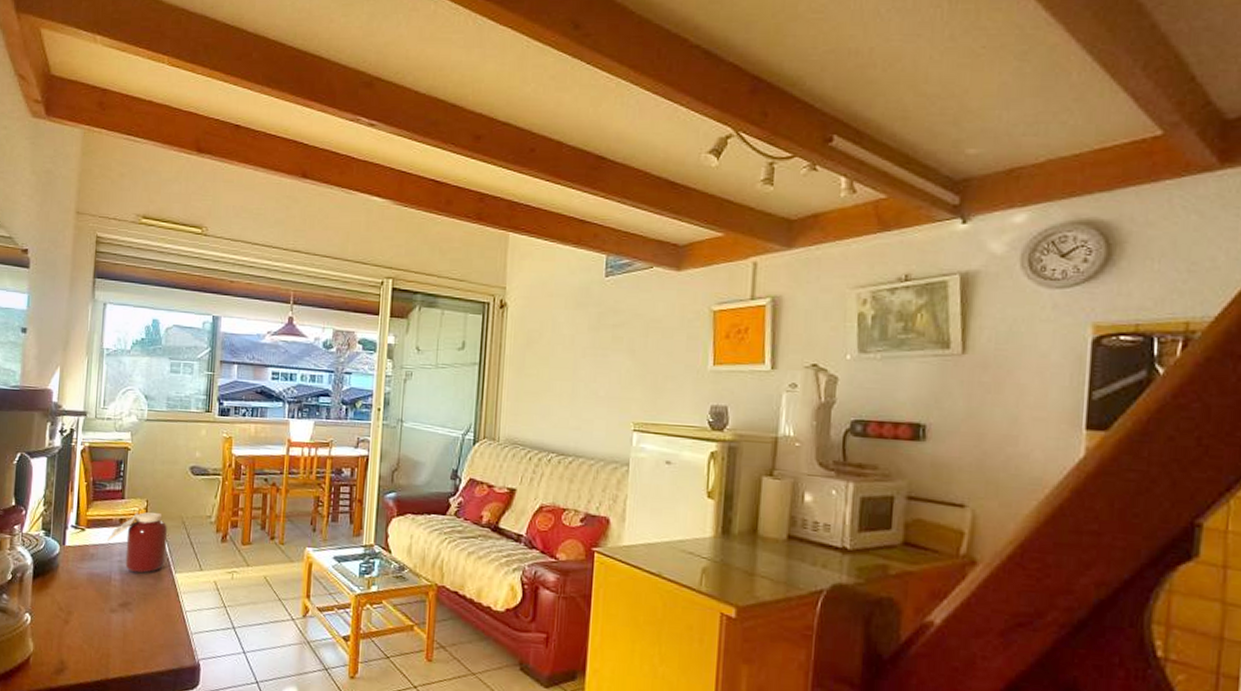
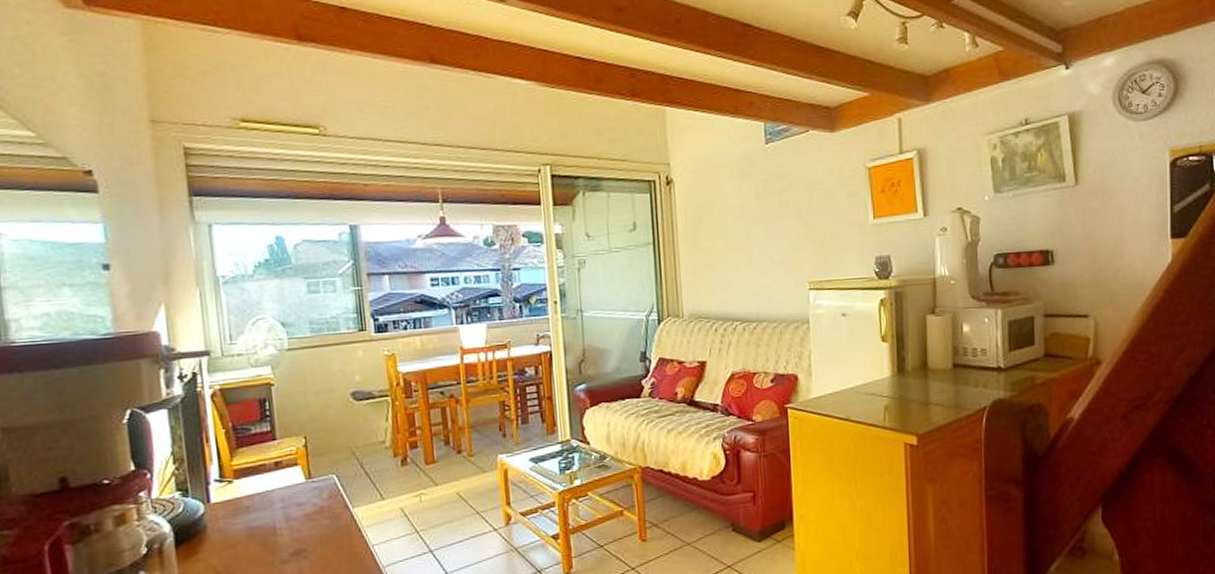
jar: present [107,511,168,573] -> none [263,447,339,516]

